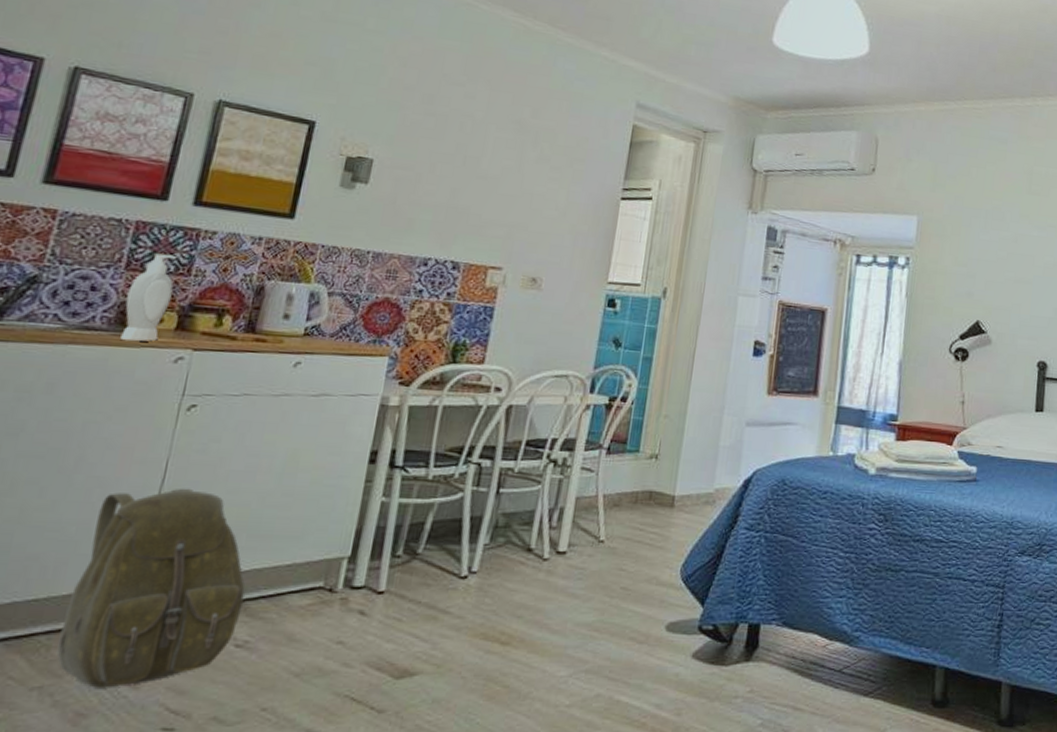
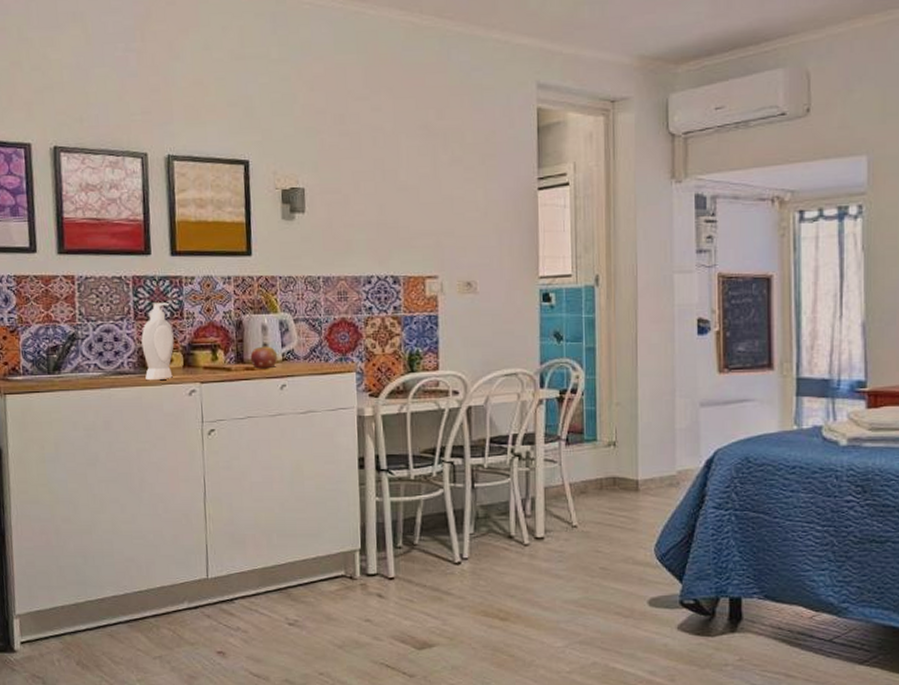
backpack: present [56,488,245,688] -> none [163,499,287,657]
fruit: none [263,317,300,343] -> present [250,346,278,369]

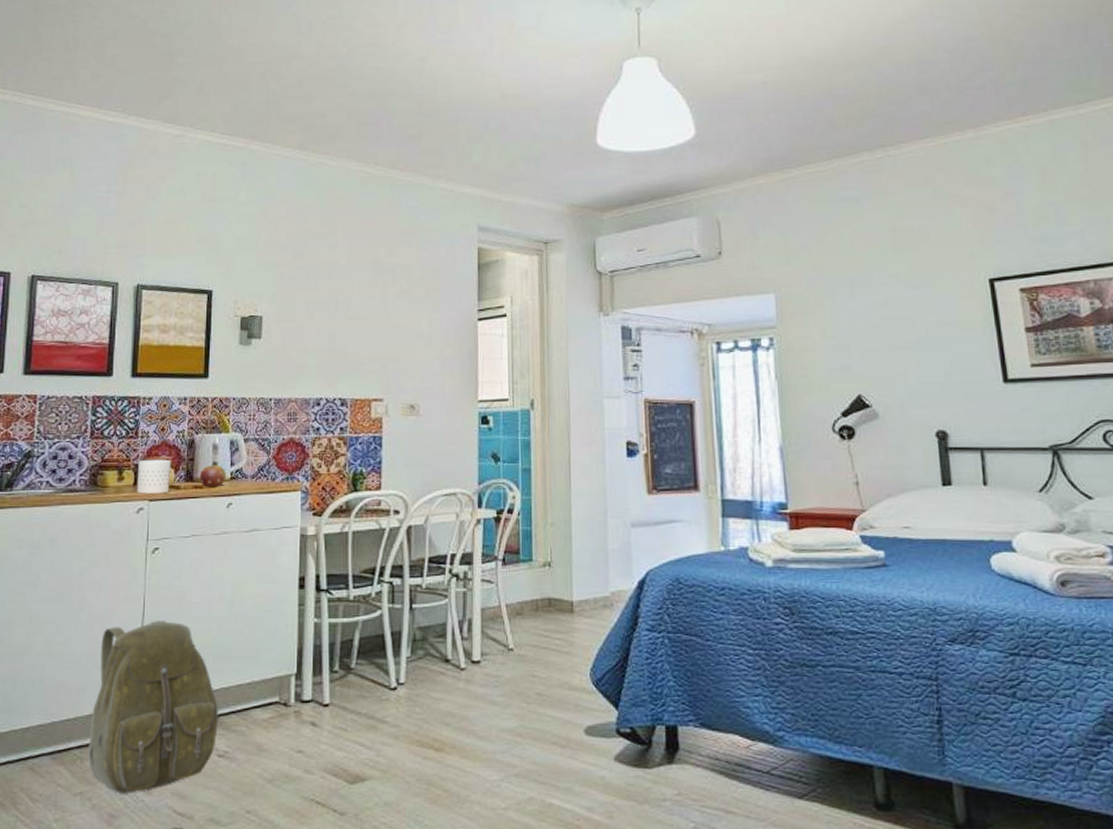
soap bottle: present [141,302,174,381] -> none [95,421,127,499]
backpack: none [163,499,287,657] -> present [88,620,218,794]
mug: none [186,340,221,376] -> present [136,459,171,494]

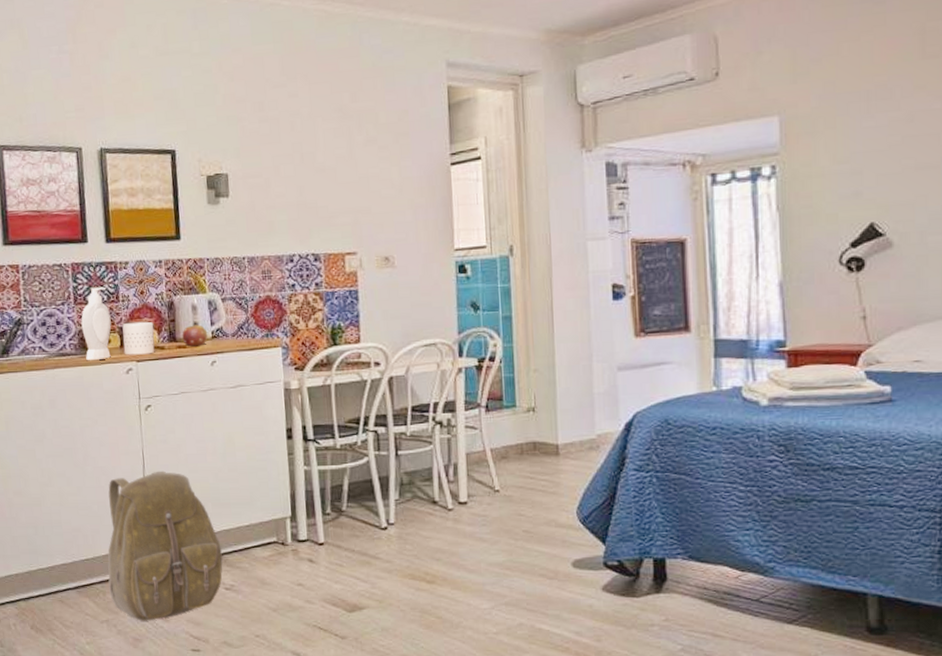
soap bottle: none [95,421,127,499] -> present [81,286,112,361]

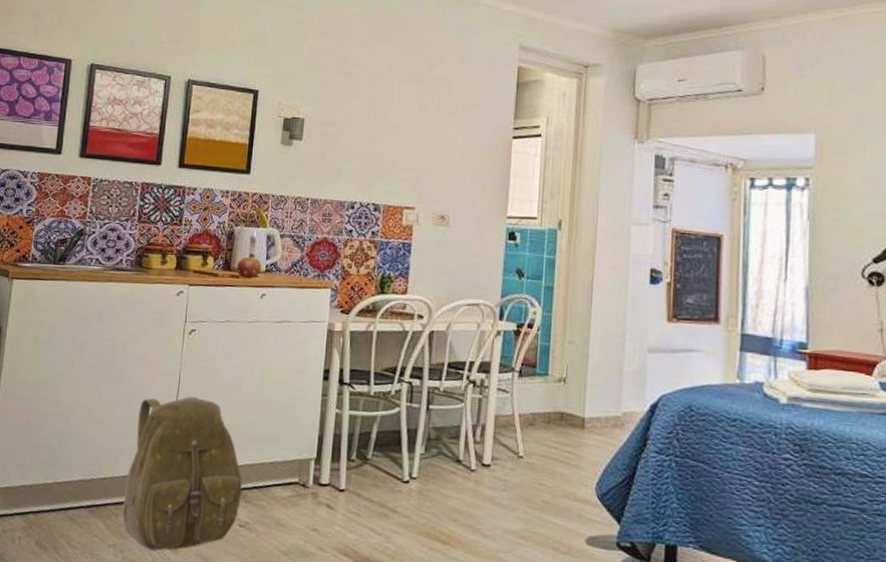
soap bottle: present [81,286,112,361] -> none [140,208,172,280]
mug: present [122,321,155,355] -> none [178,246,212,280]

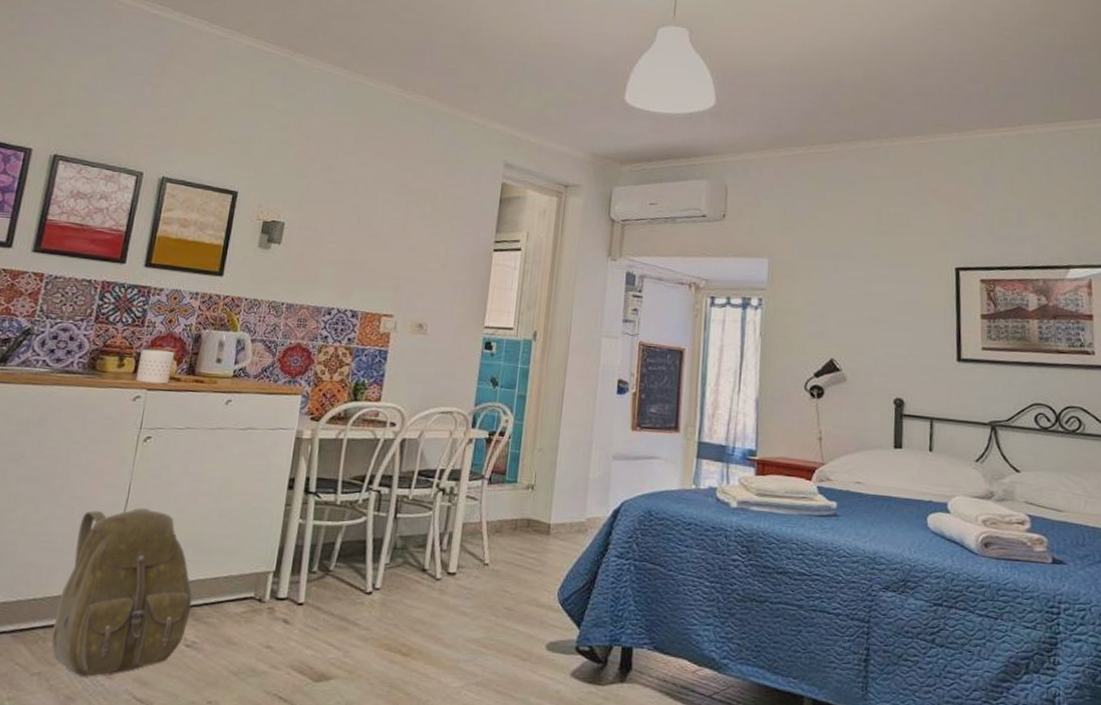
mug: none [178,246,212,280] -> present [135,348,175,384]
fruit: present [236,256,262,278] -> none [201,361,230,383]

